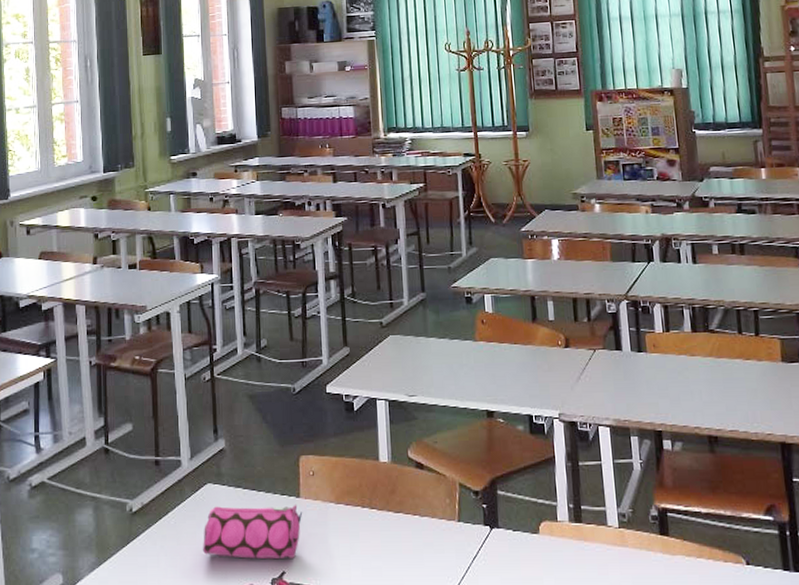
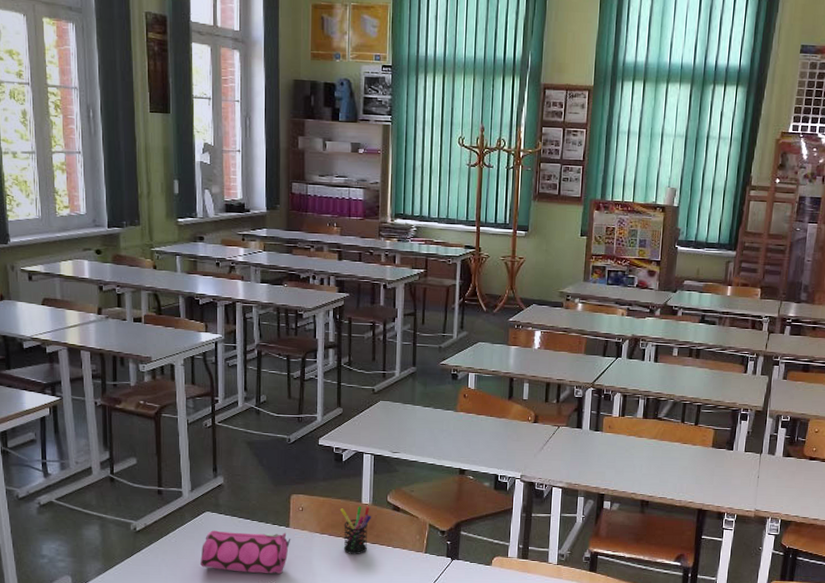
pen holder: none [356,465,392,528] -> present [340,506,371,554]

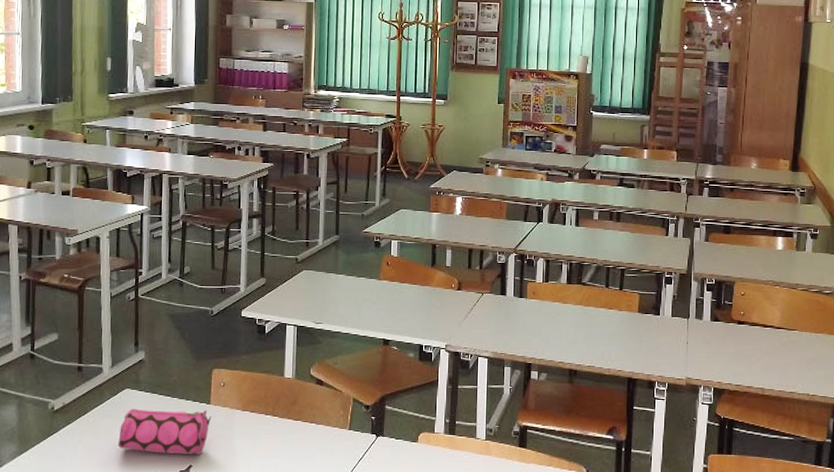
pen holder: present [340,506,371,554] -> none [263,380,294,432]

